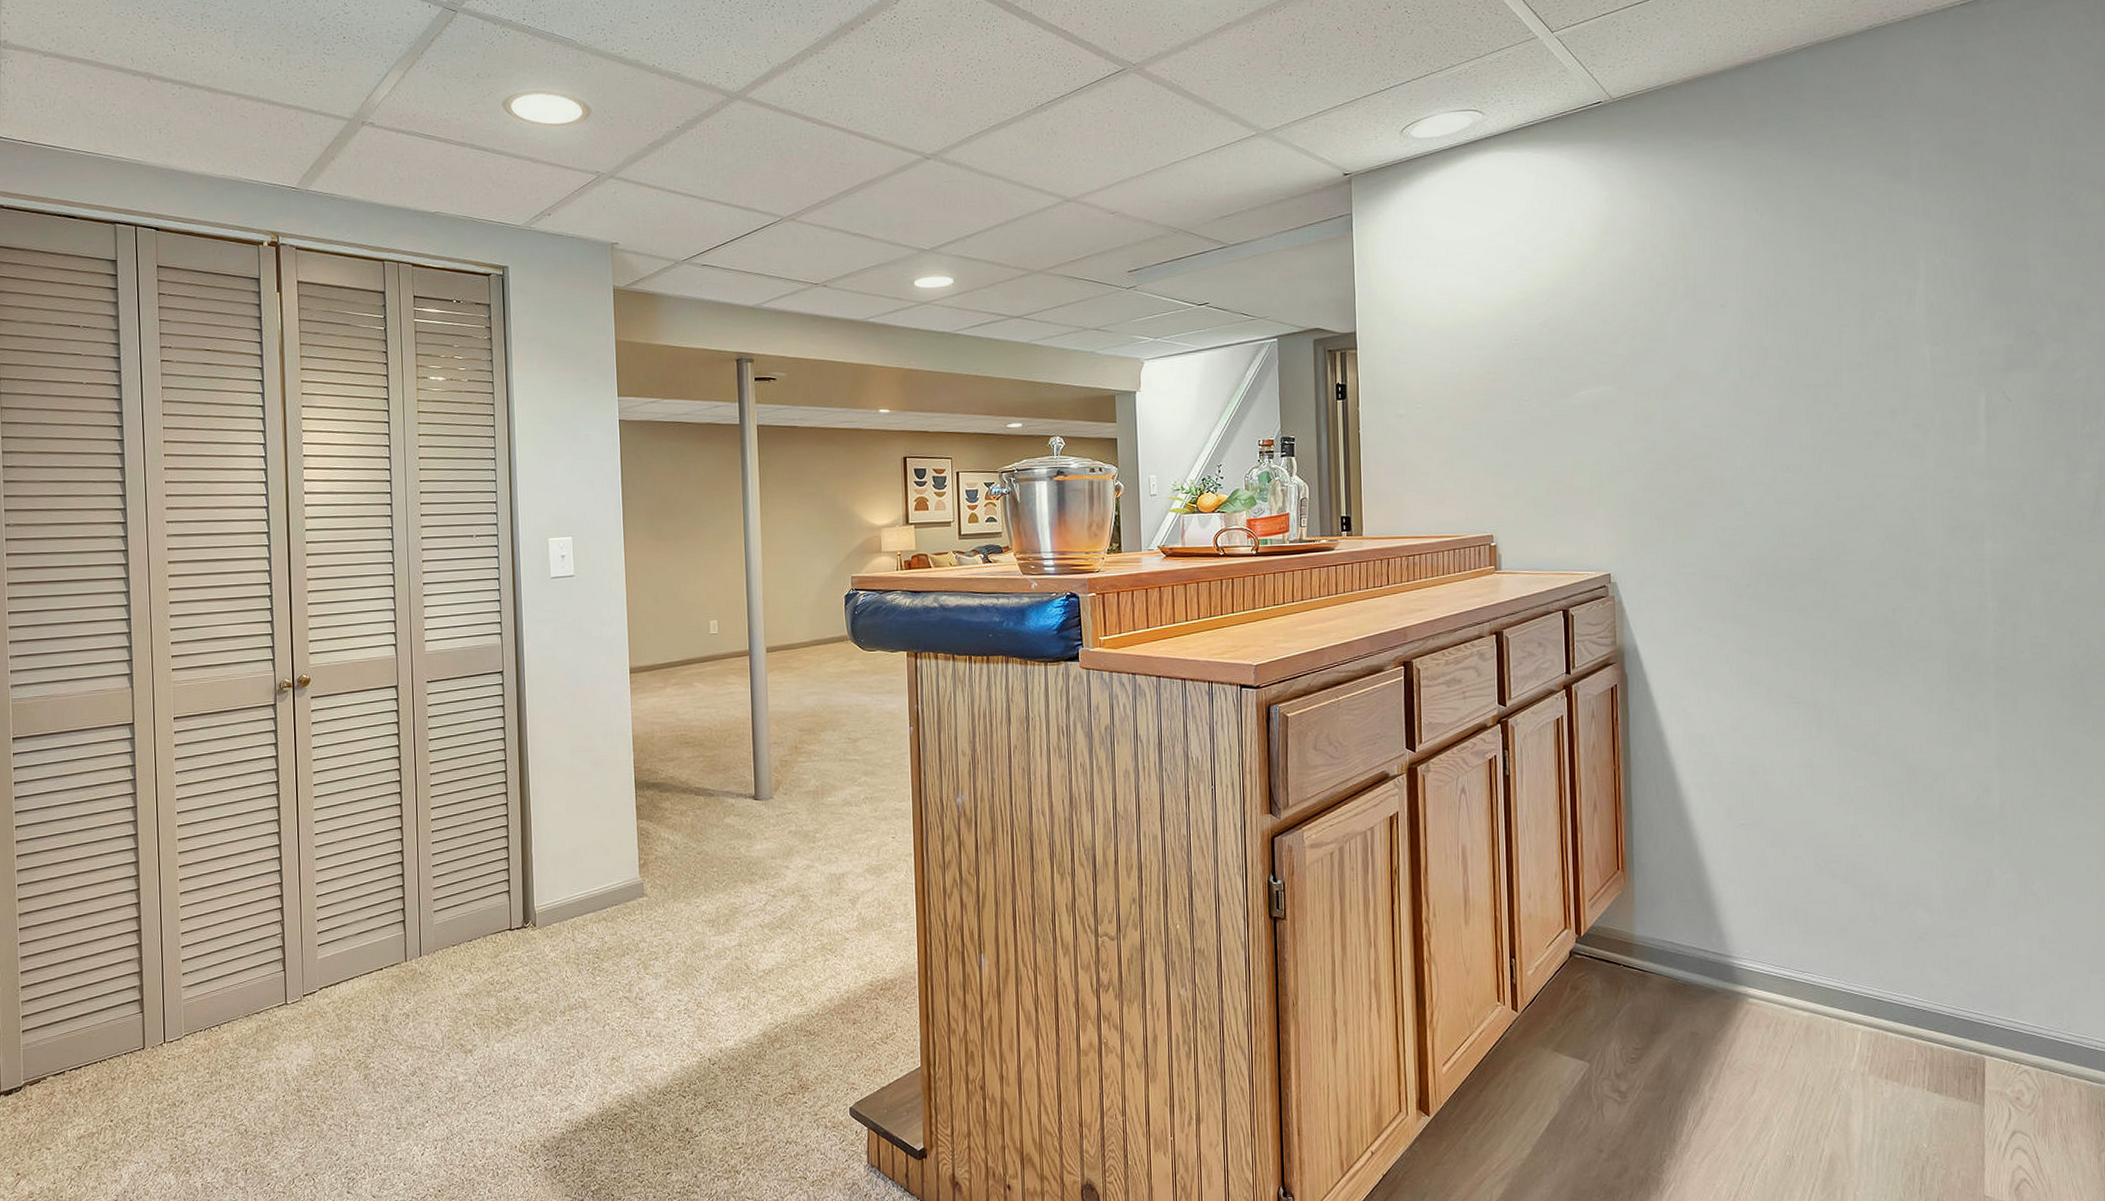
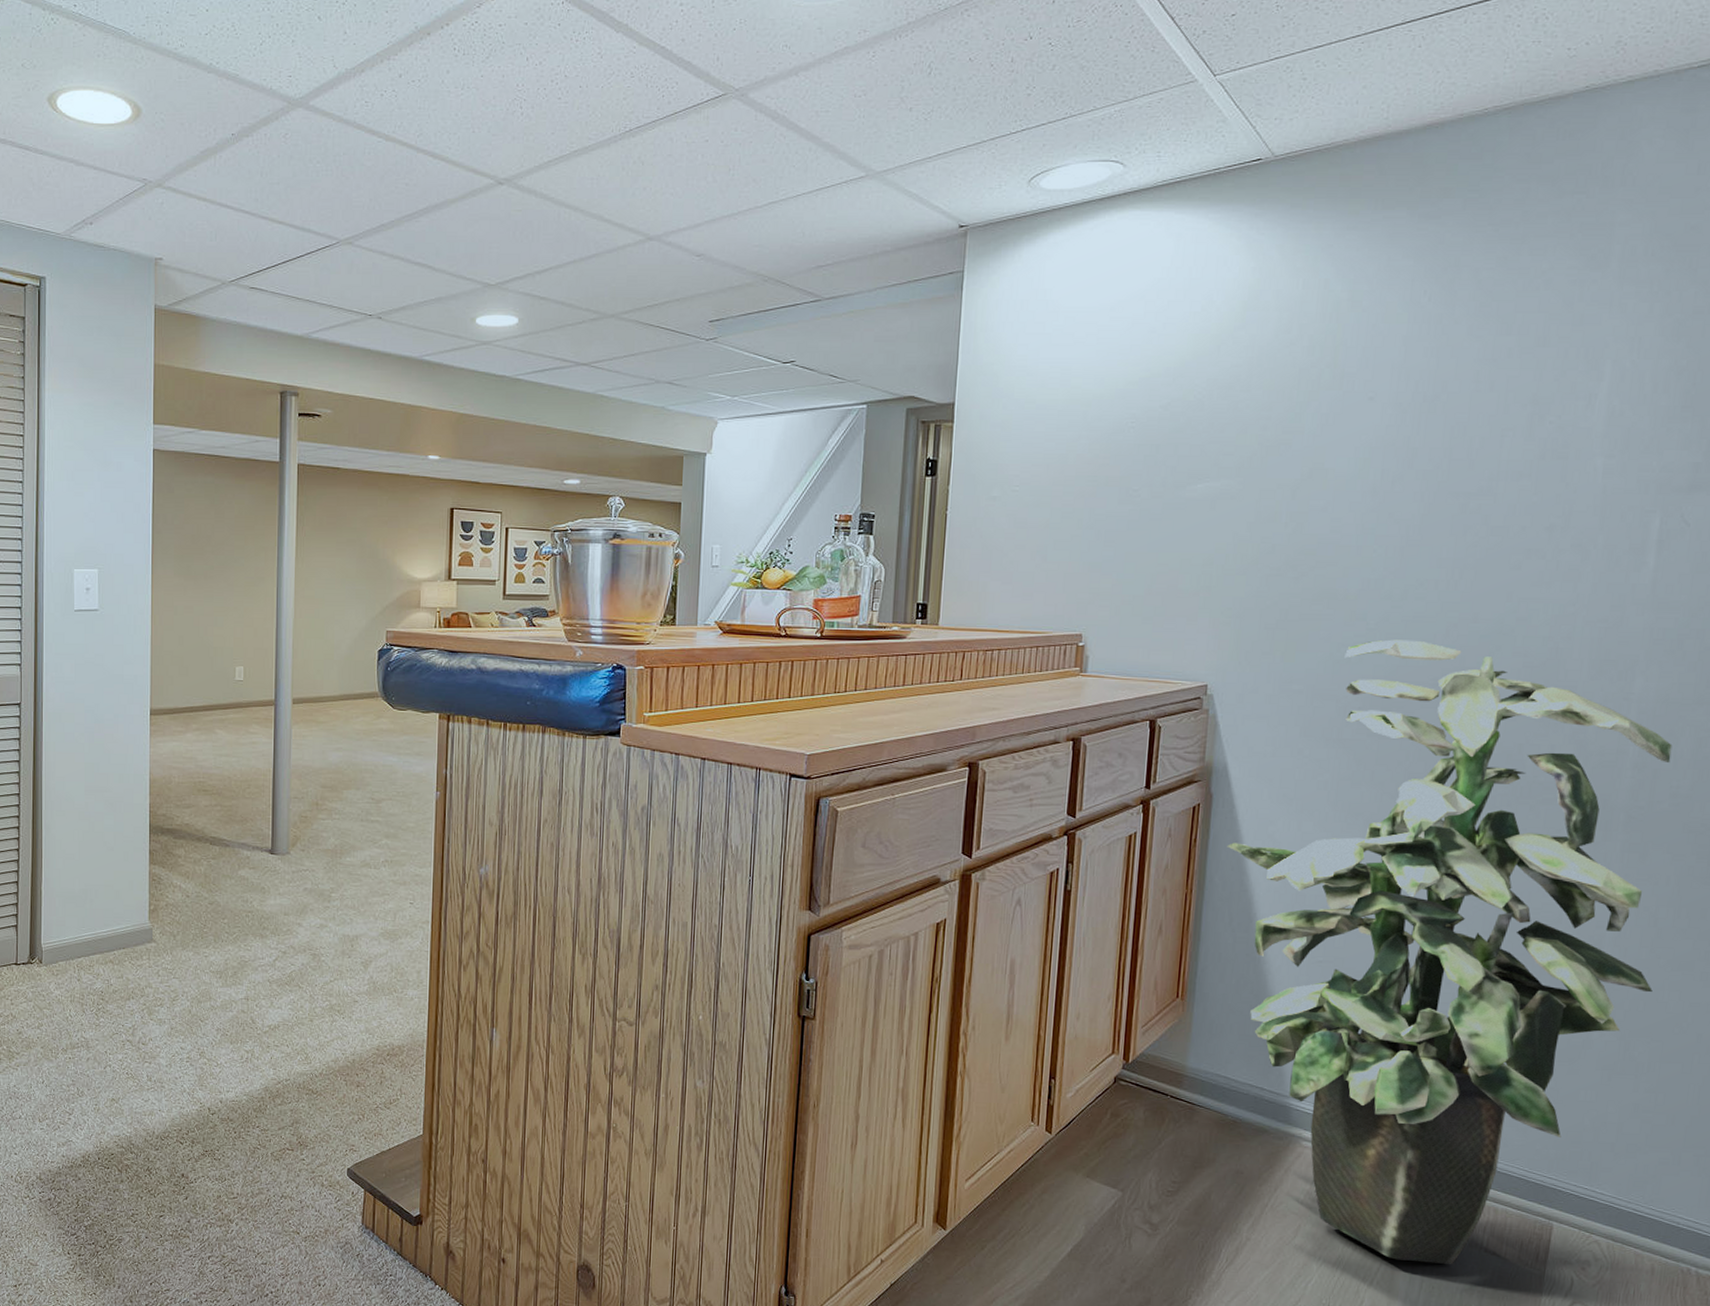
indoor plant: none [1646,520,2041,1107] -> present [1227,639,1672,1264]

